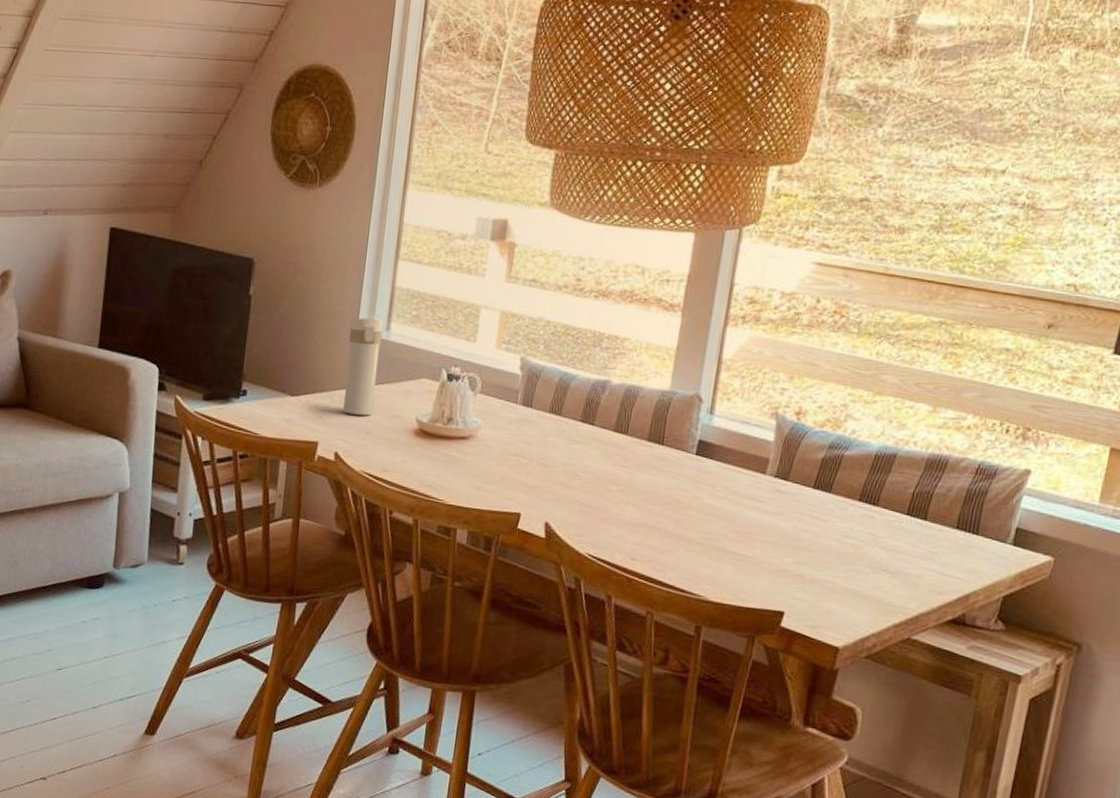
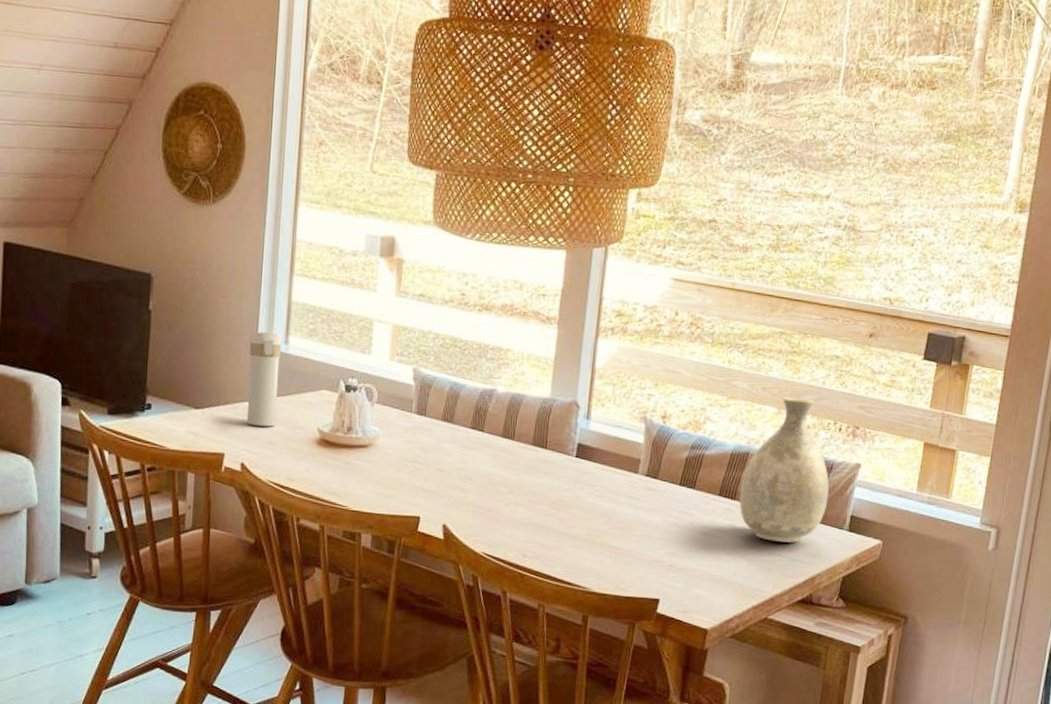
vase: none [882,393,992,556] -> present [739,396,829,543]

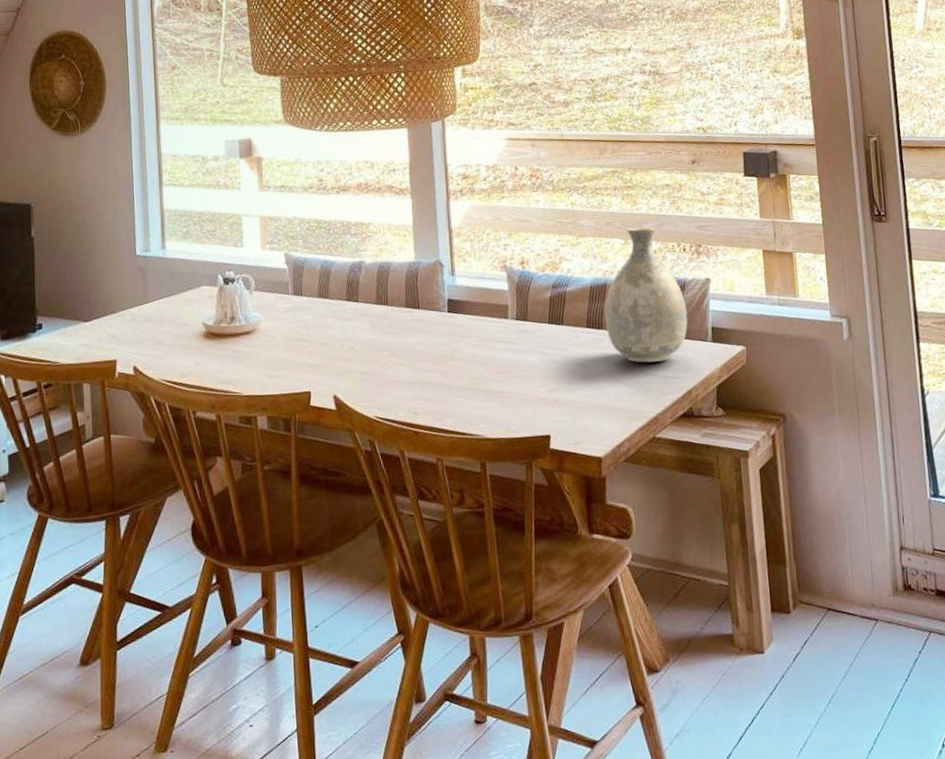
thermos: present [247,331,282,427] -> none [129,240,163,329]

